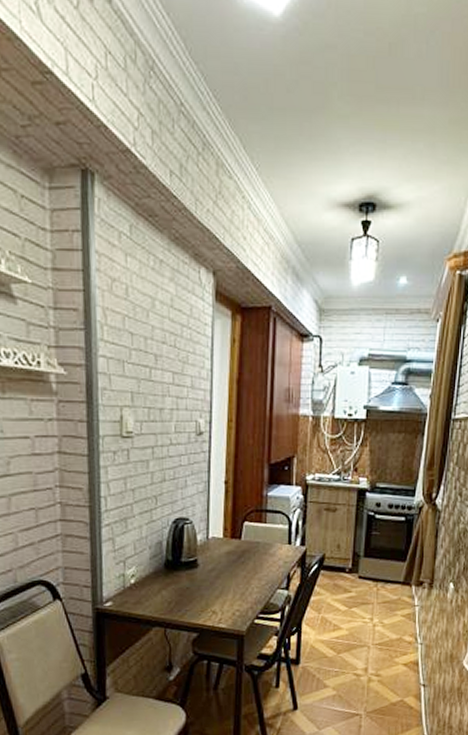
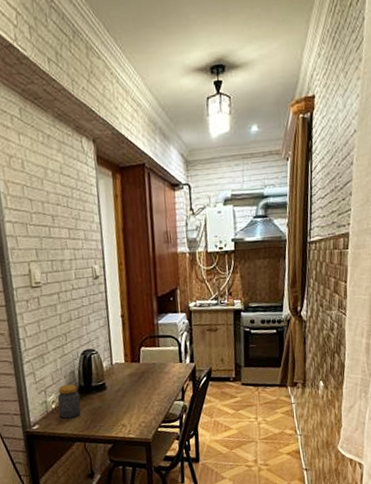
jar: none [138,557,166,597] -> present [57,384,81,419]

